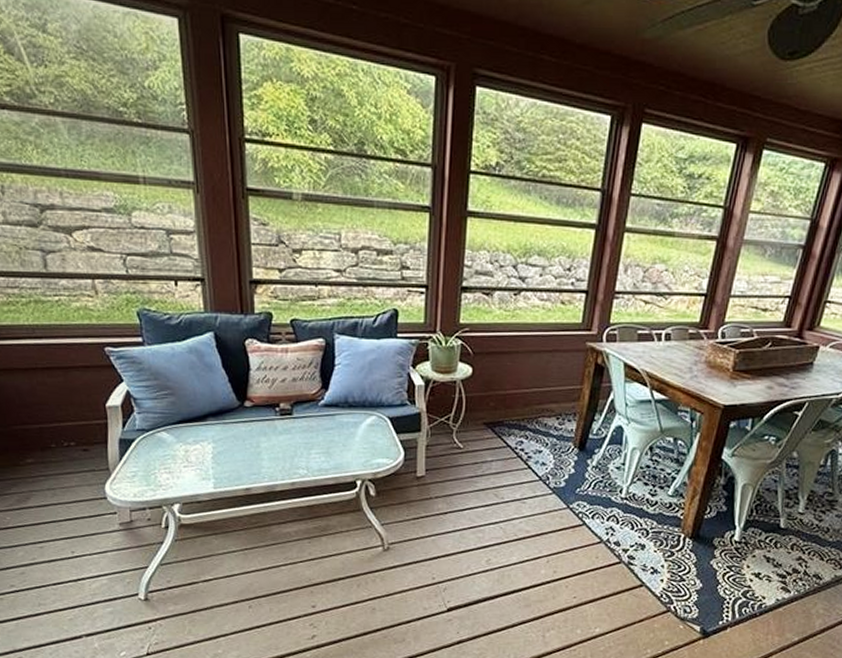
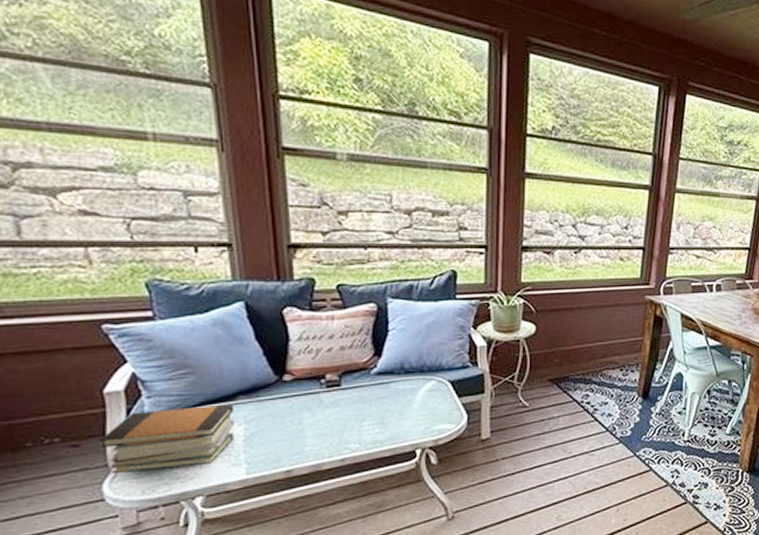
book stack: none [102,423,205,477] -> present [98,403,235,475]

